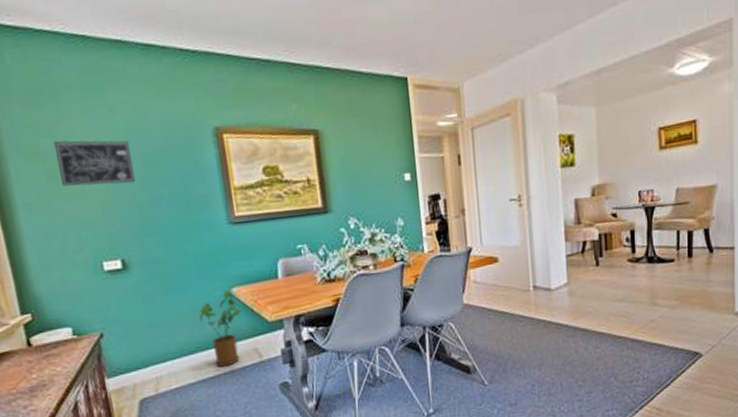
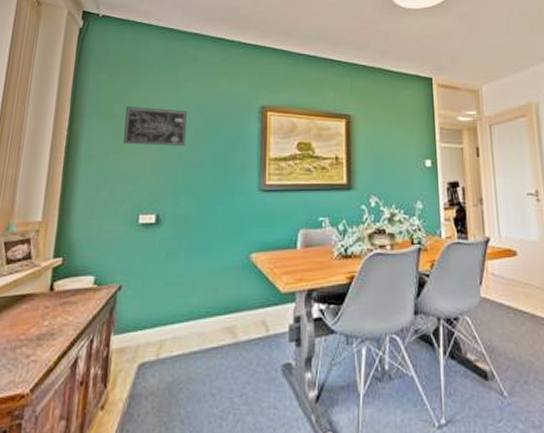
house plant: present [199,289,242,367] -> none [215,255,257,337]

